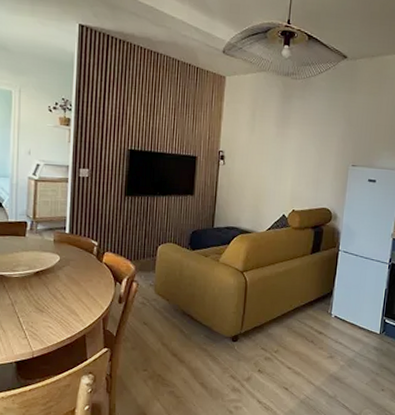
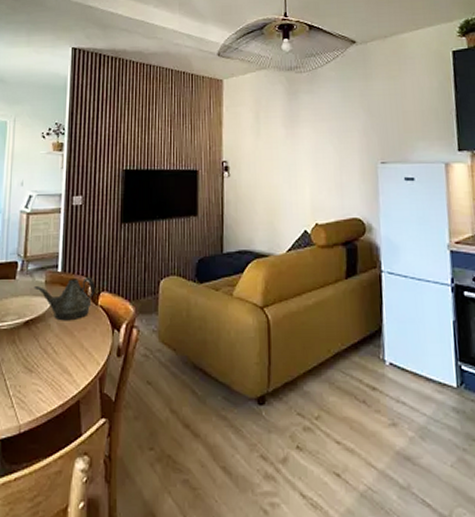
teapot: none [43,239,101,274] -> present [34,277,96,321]

